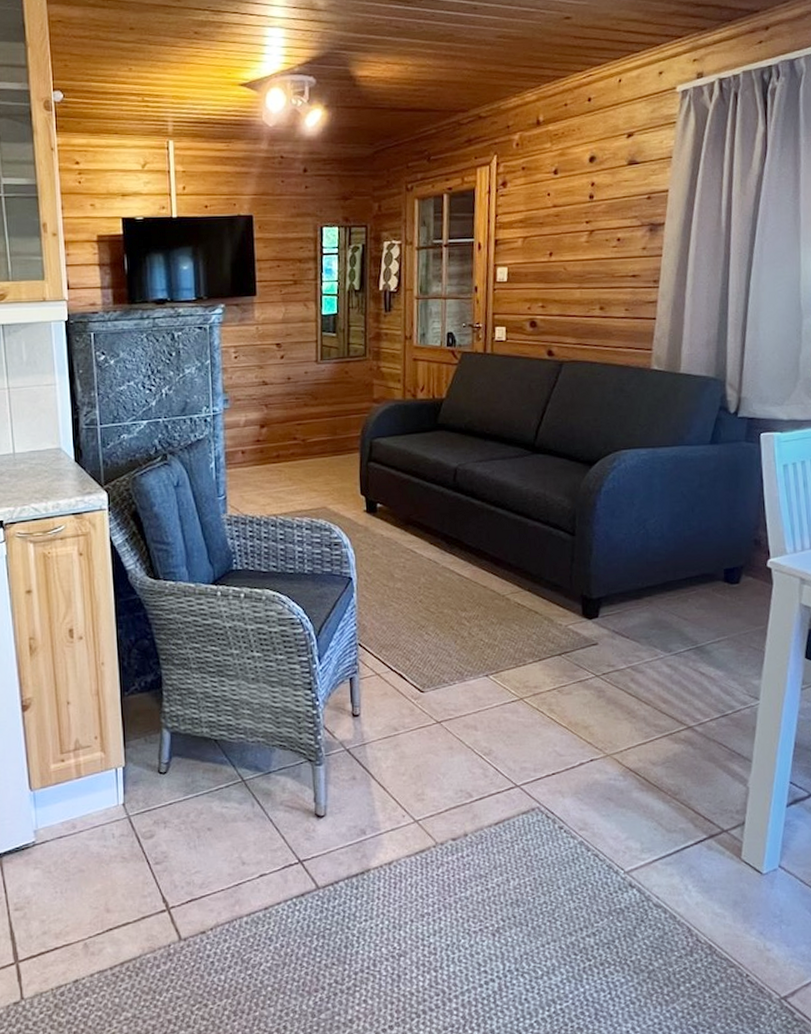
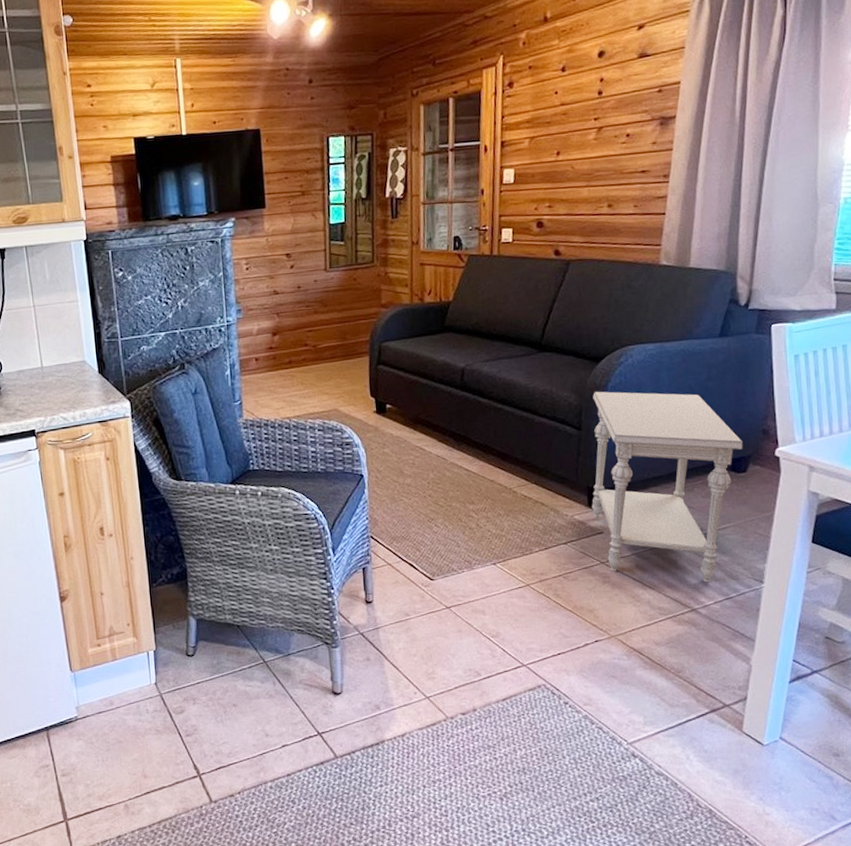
side table: none [586,496,736,699] -> present [592,391,744,583]

